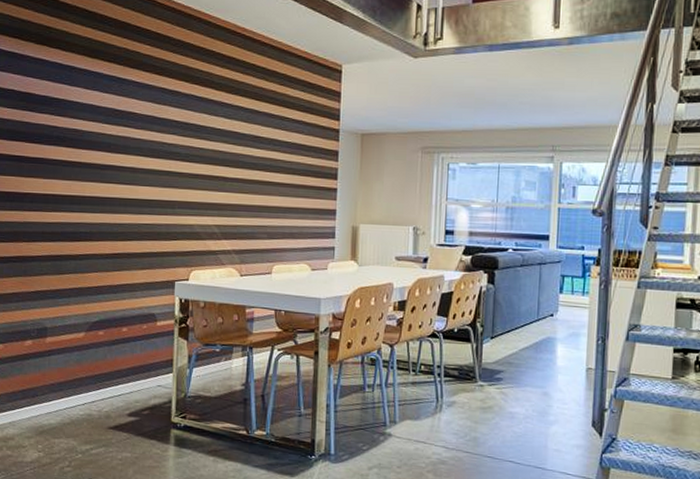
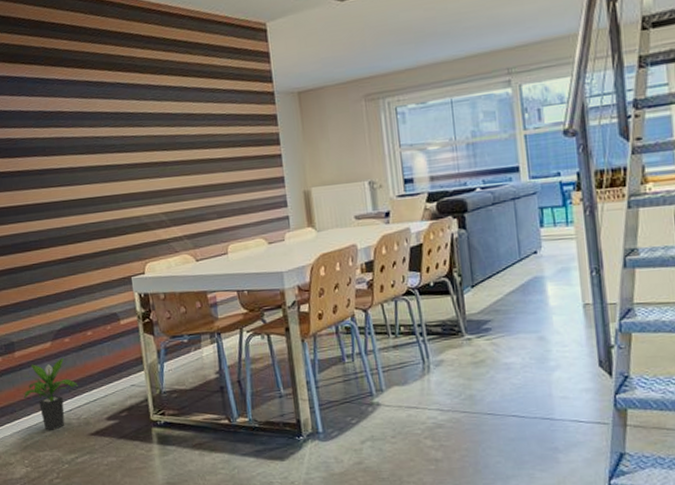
potted plant: none [47,349,106,419] -> present [23,357,79,430]

